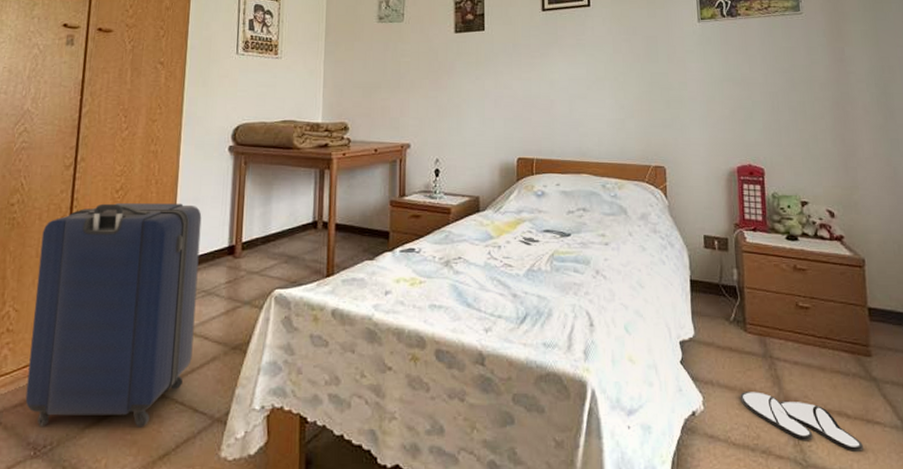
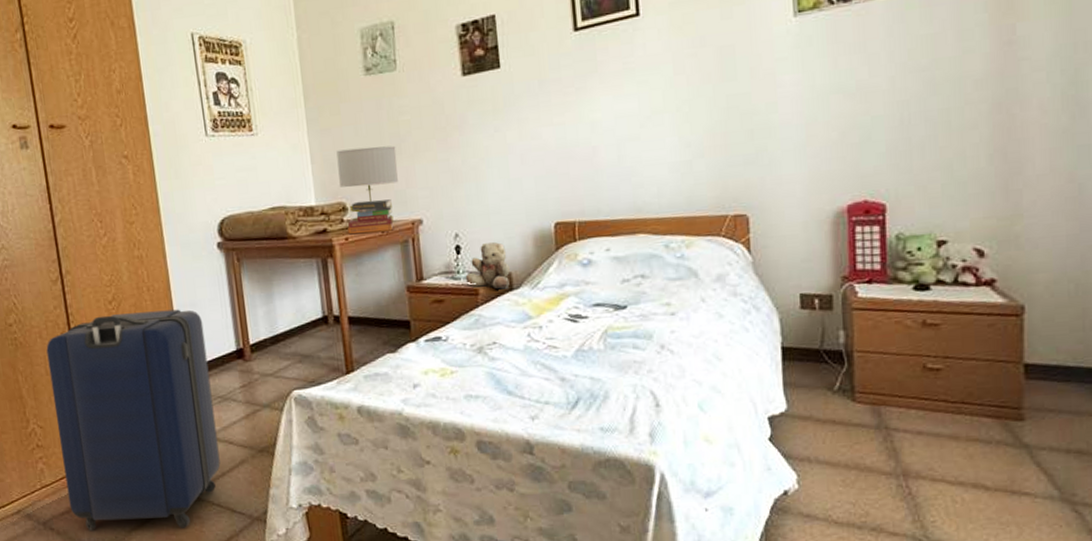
table lamp: none [345,79,396,143] -> present [336,145,398,221]
books: none [346,123,386,151] -> present [347,199,394,235]
teddy bear: none [441,170,478,210] -> present [465,242,510,290]
slippers: present [740,392,863,452] -> none [845,466,1004,526]

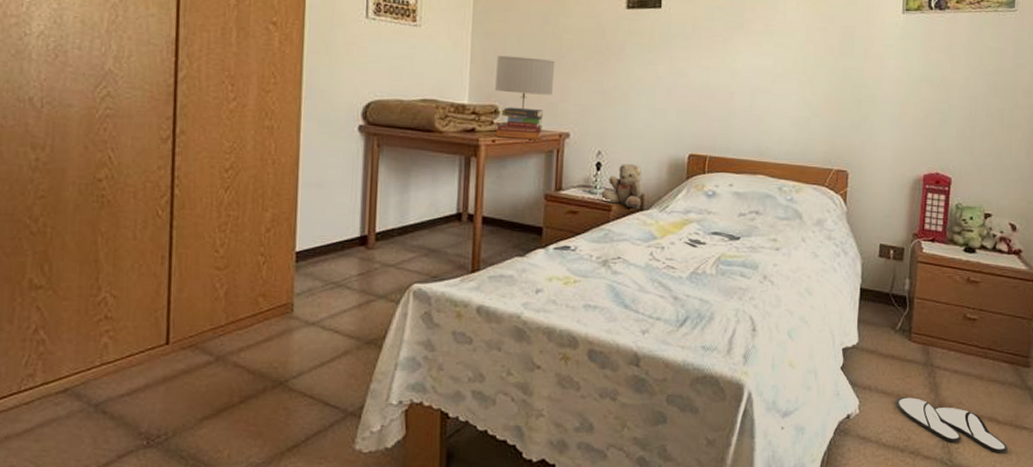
suitcase: present [46,309,221,531] -> none [133,183,328,419]
slippers: none [845,466,1004,526] -> present [896,397,1008,454]

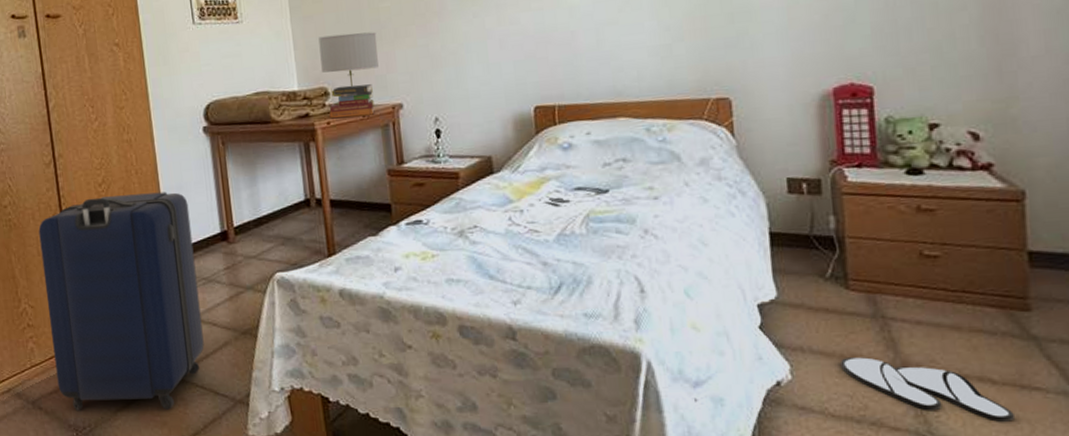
suitcase: none [133,183,328,419] -> present [38,192,205,410]
teddy bear: present [601,164,643,209] -> none [445,126,490,173]

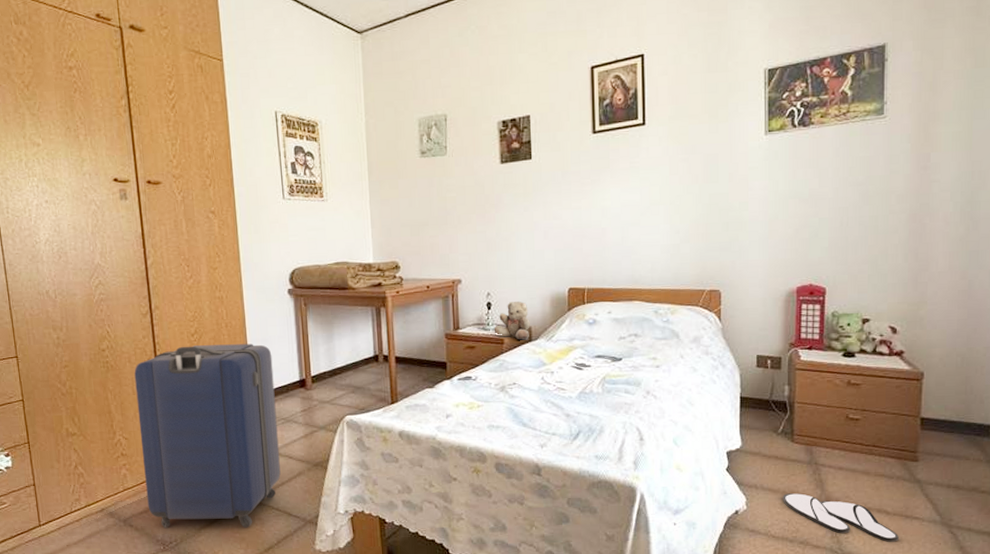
table lamp: present [318,32,379,105] -> none [393,217,444,279]
books: present [329,84,375,119] -> none [399,261,438,289]
teddy bear: none [445,126,490,173] -> present [494,301,530,340]

